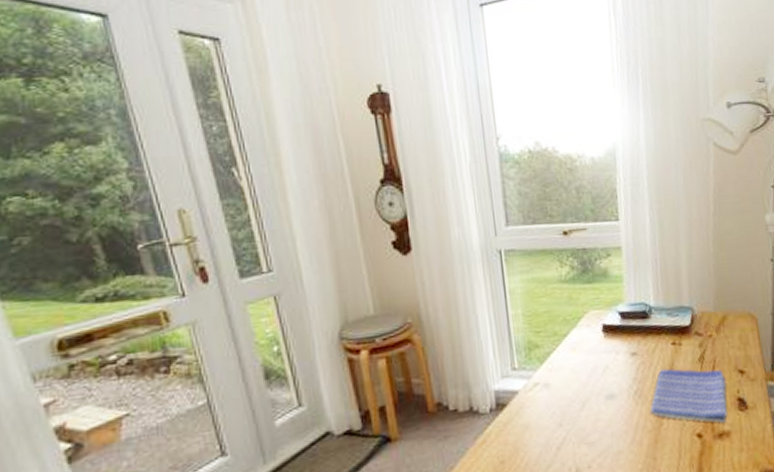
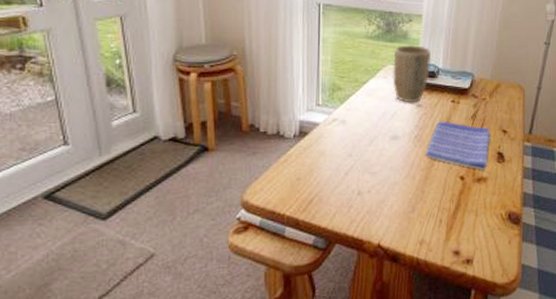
plant pot: none [594,282,641,353] -> present [393,44,432,103]

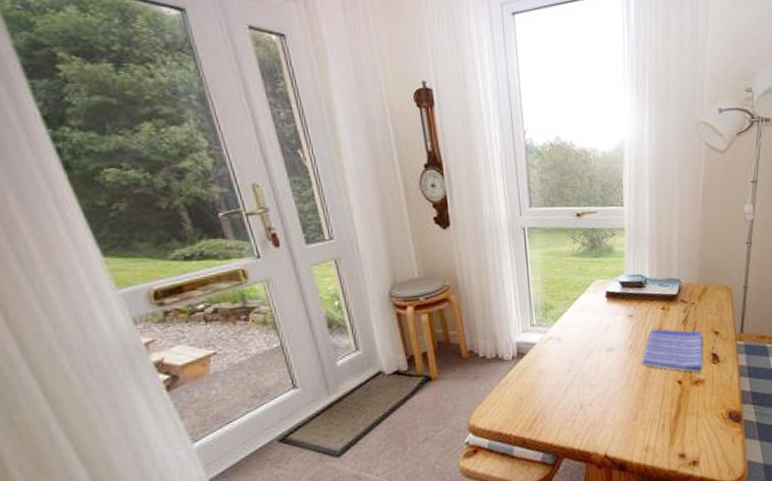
plant pot: present [393,44,432,103] -> none [600,257,638,315]

